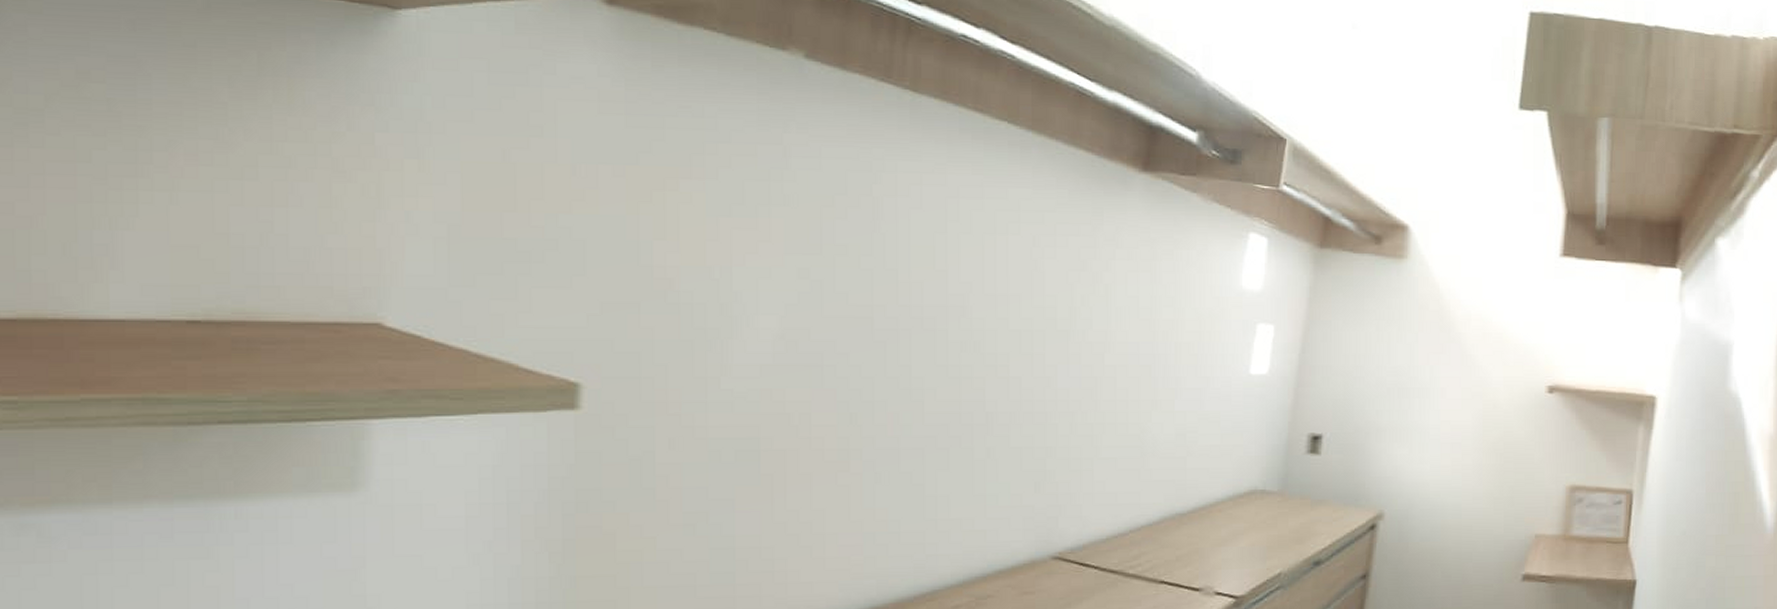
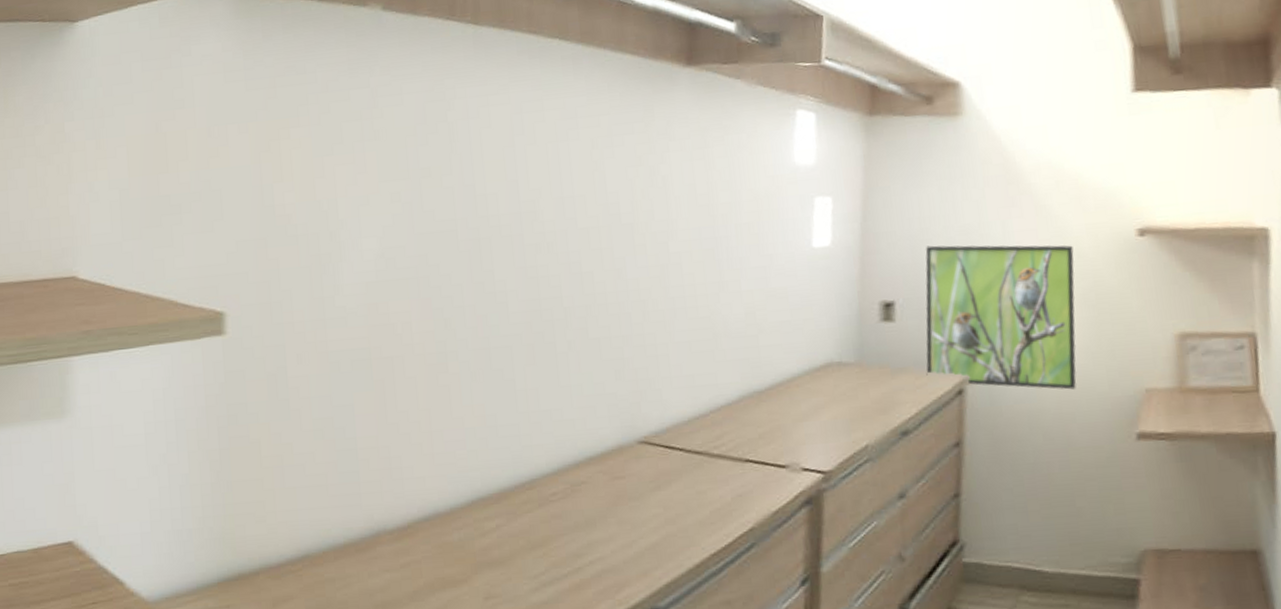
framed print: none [1344,383,1490,531] -> present [925,245,1077,390]

